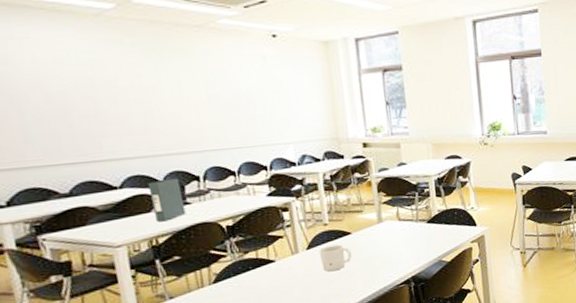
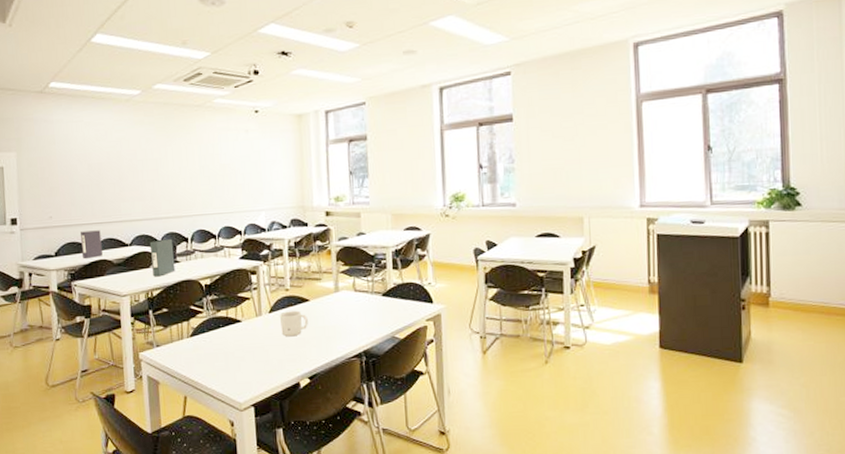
binder: none [44,172,81,208] -> present [81,230,103,260]

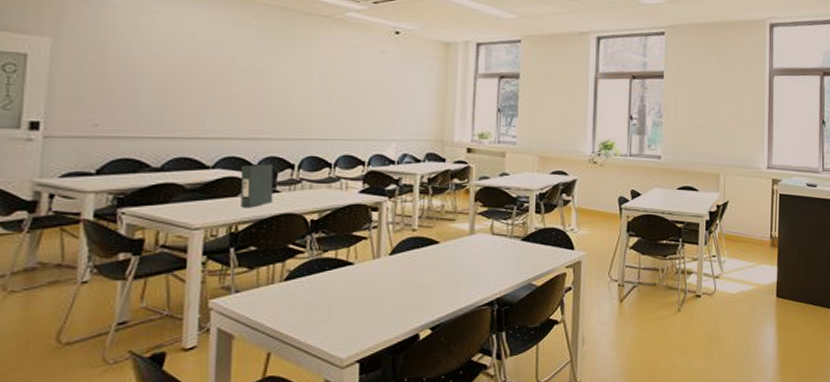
binder: present [81,230,103,260] -> none [140,146,171,181]
mug: present [280,310,308,337] -> none [403,253,436,283]

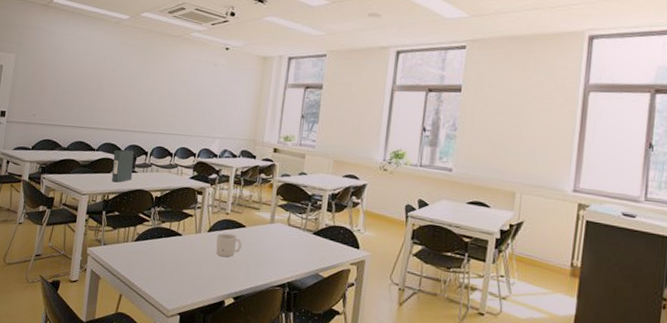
mug: none [403,253,436,283] -> present [216,233,242,258]

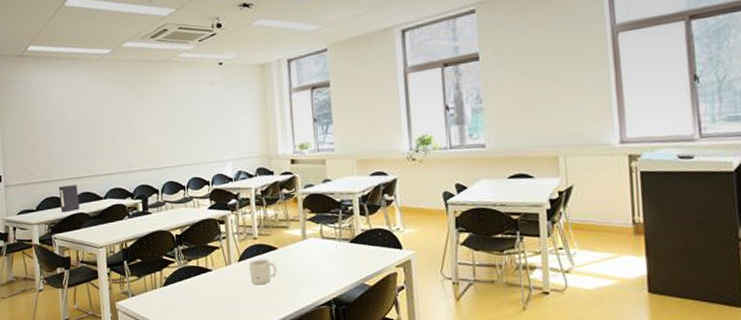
binder: none [55,131,74,157] -> present [59,185,80,213]
binder: present [112,149,135,183] -> none [122,191,148,229]

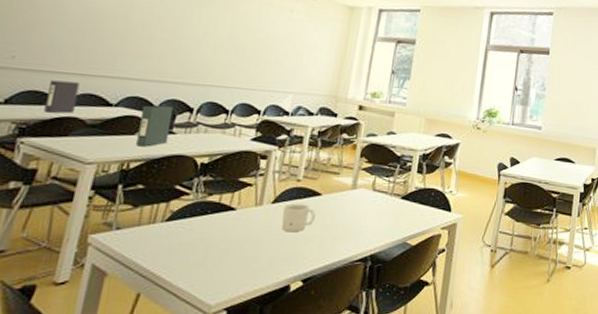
binder: none [122,191,148,229] -> present [136,105,174,147]

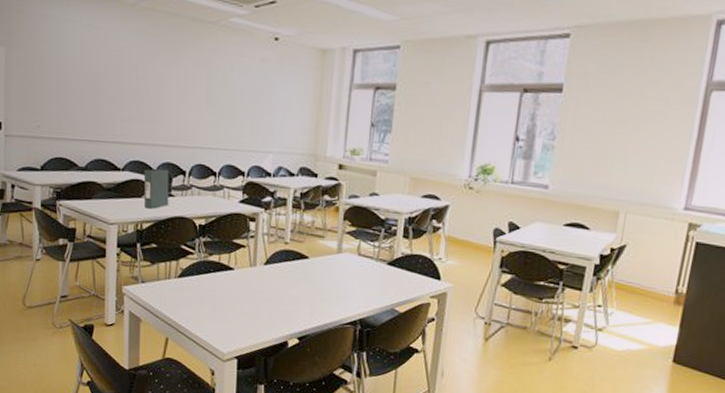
binder: present [44,80,80,114] -> none [70,147,92,179]
mug: present [281,203,316,233] -> none [275,265,305,293]

